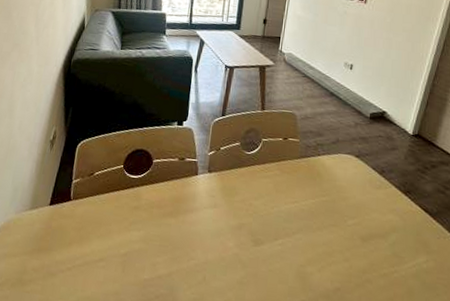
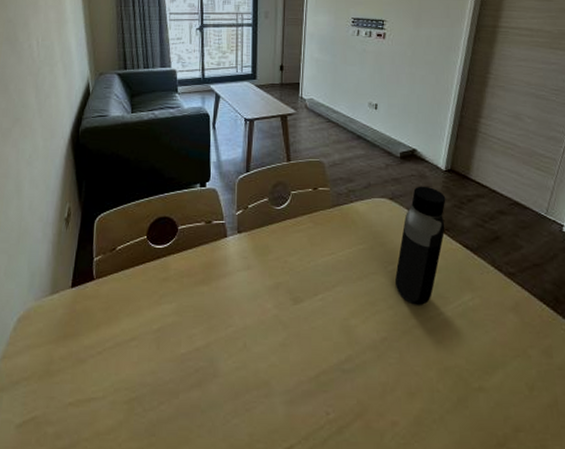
water bottle: none [353,147,410,262] -> present [395,186,446,306]

